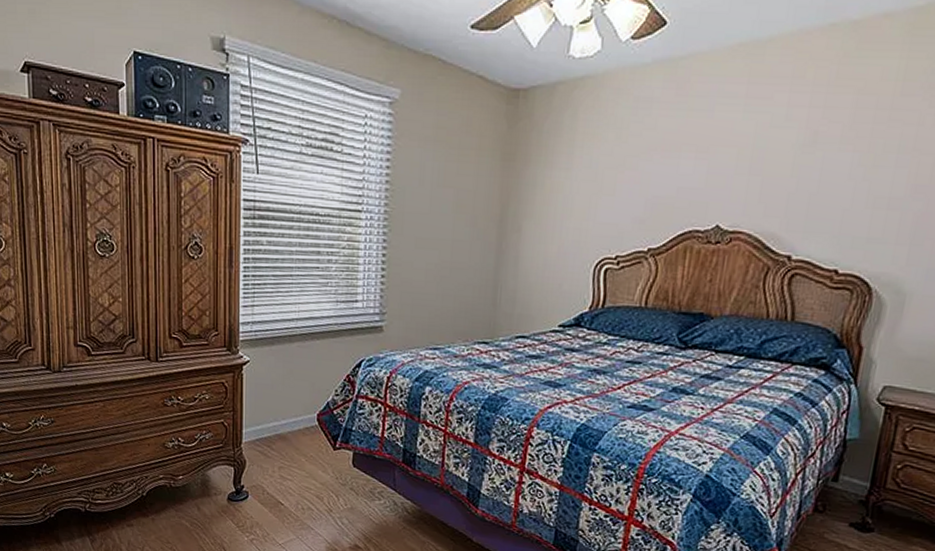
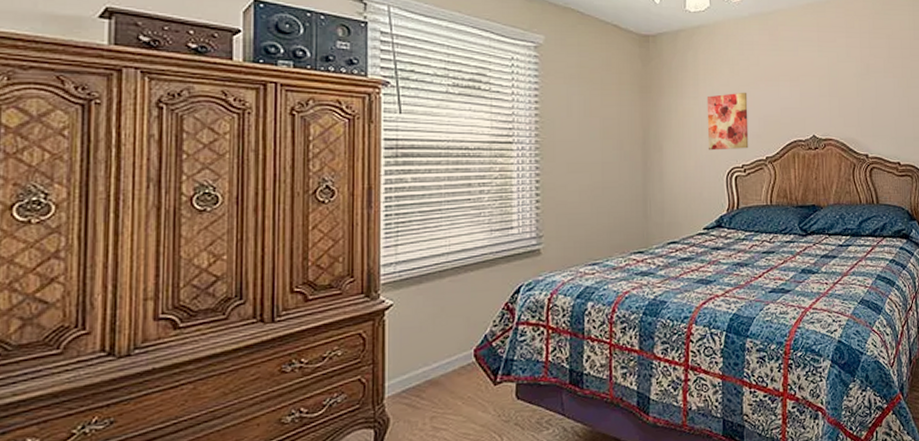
wall art: none [575,164,635,237] -> present [706,92,749,151]

